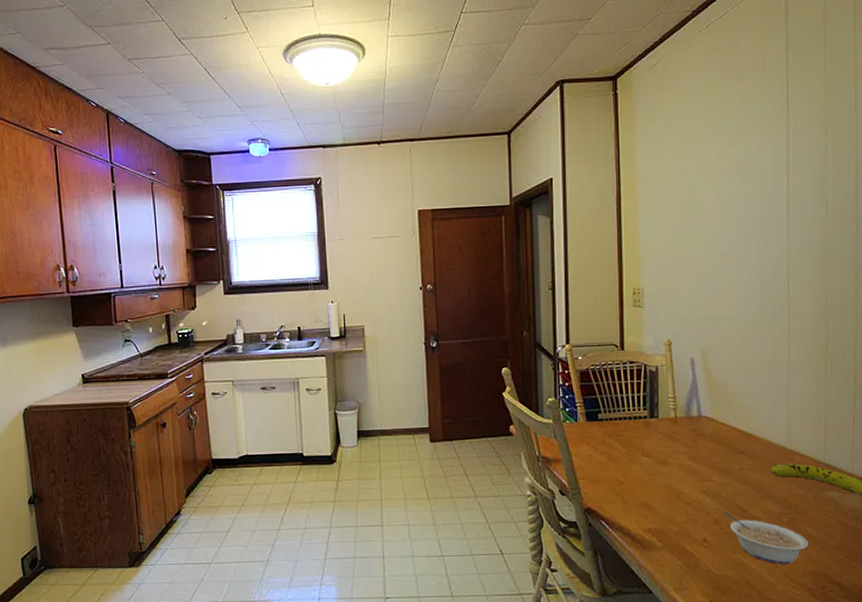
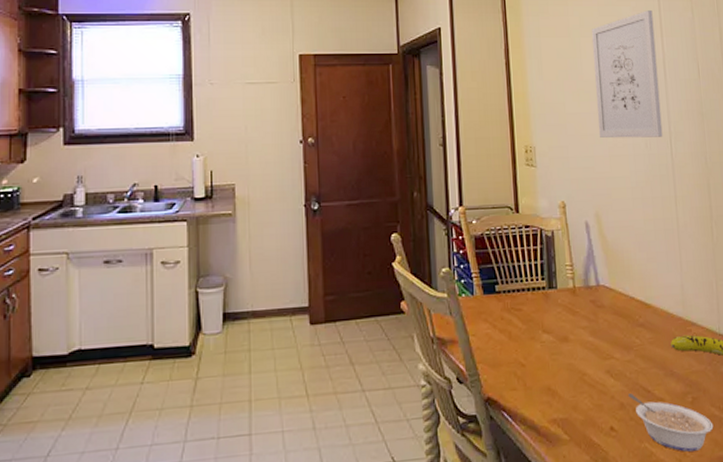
wall art: none [709,148,780,280] -> present [591,10,663,139]

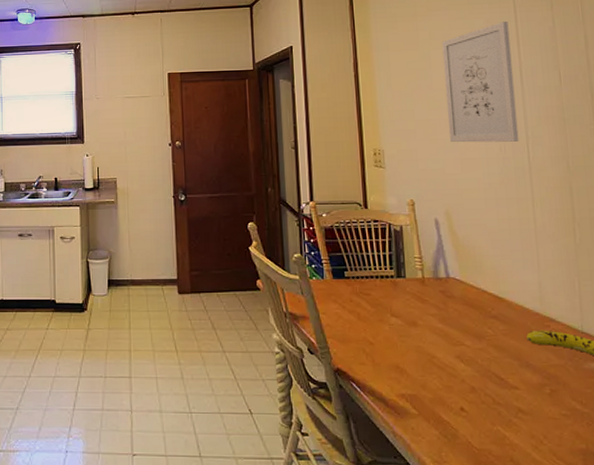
legume: present [628,393,714,452] -> none [480,379,575,440]

